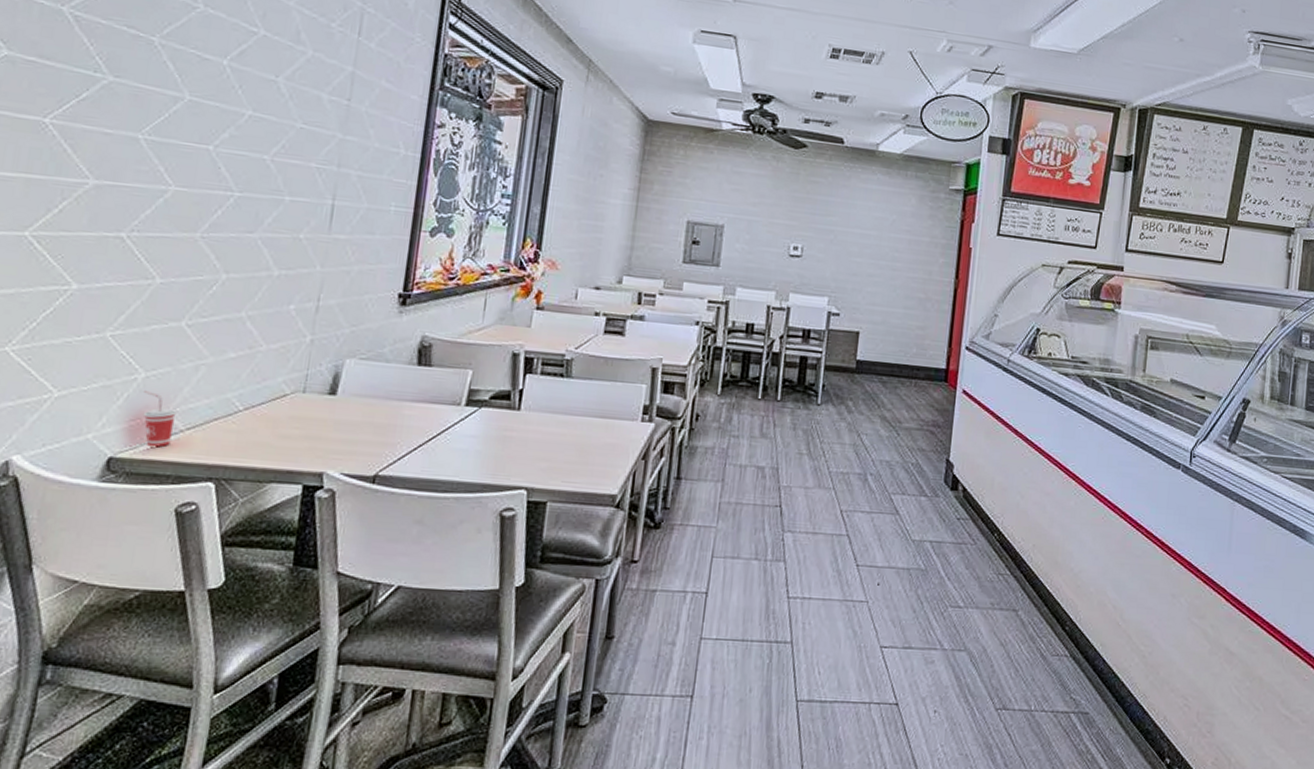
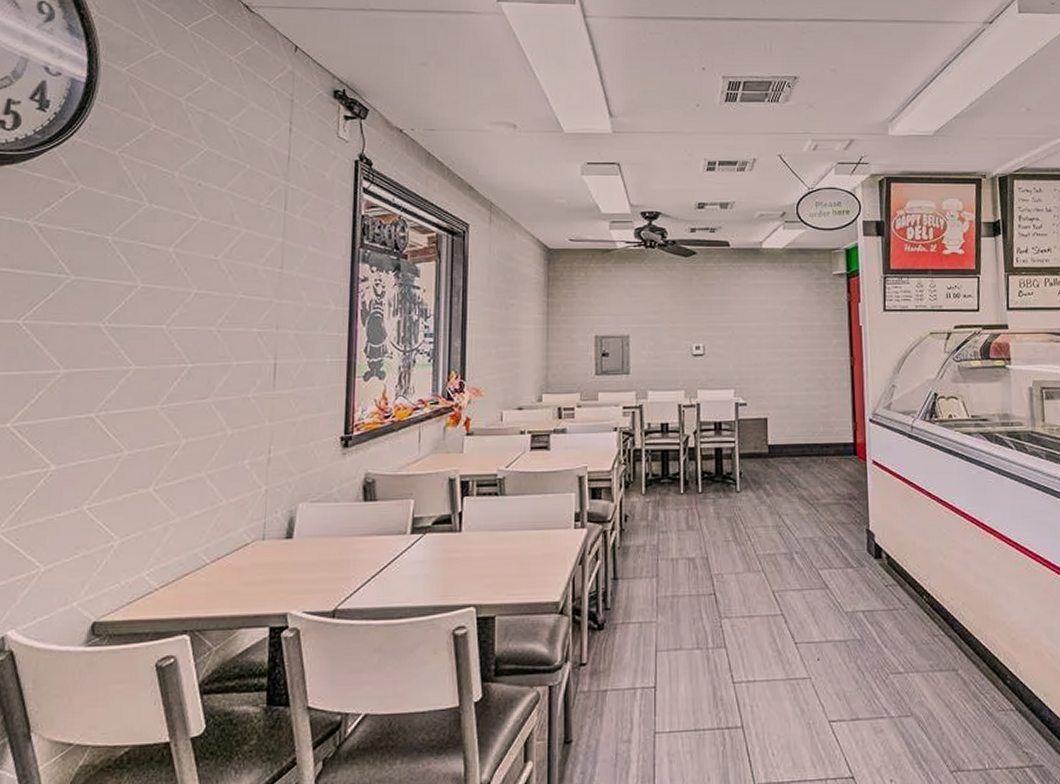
beverage cup: present [143,389,177,448] -> none [120,555,151,608]

